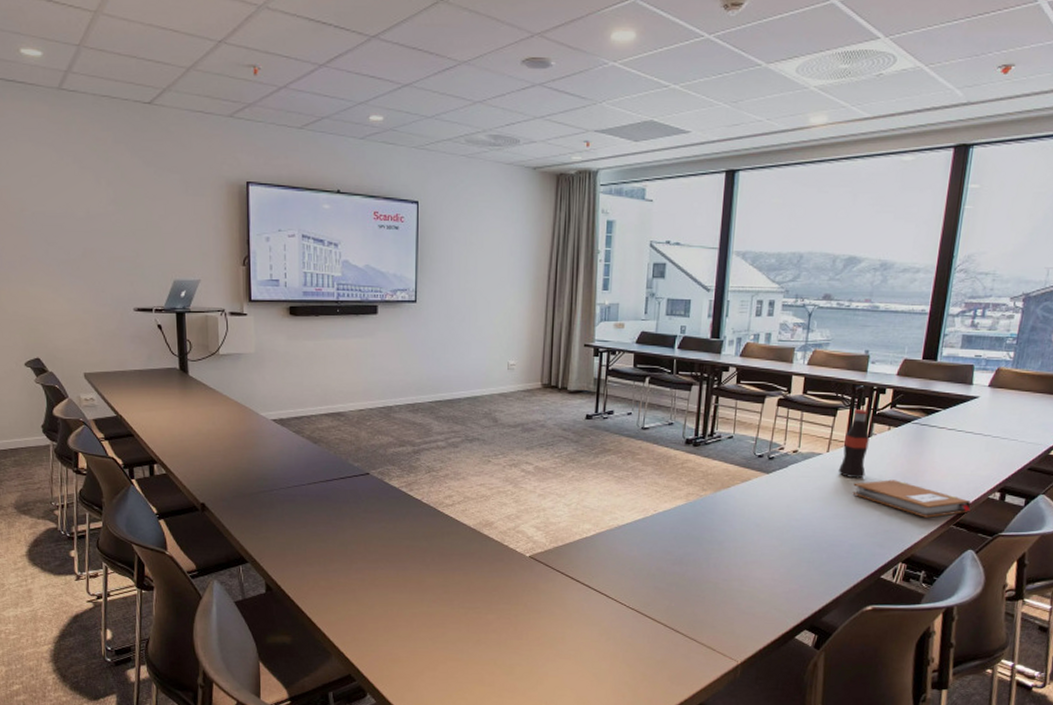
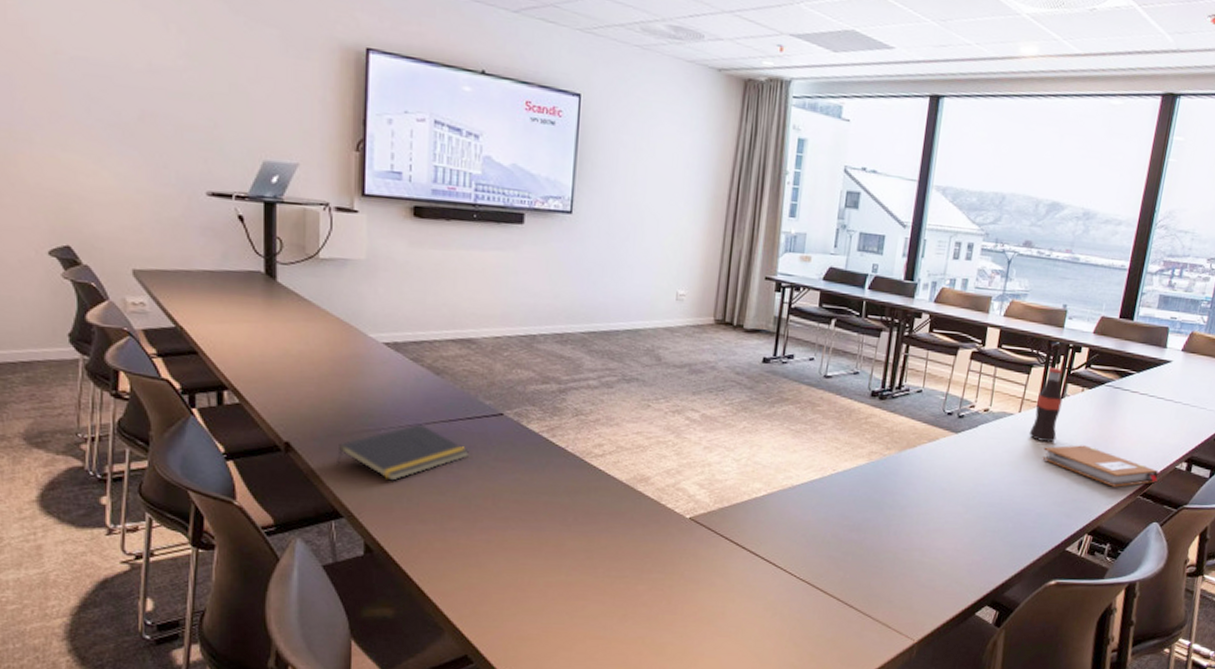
notepad: none [241,484,343,532] -> present [337,424,469,481]

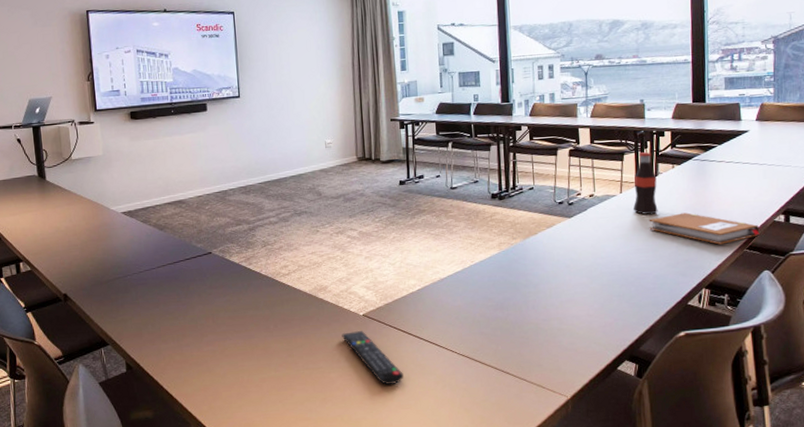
notepad: present [337,424,469,481] -> none [100,268,191,313]
remote control: none [659,537,728,606] -> present [342,331,404,385]

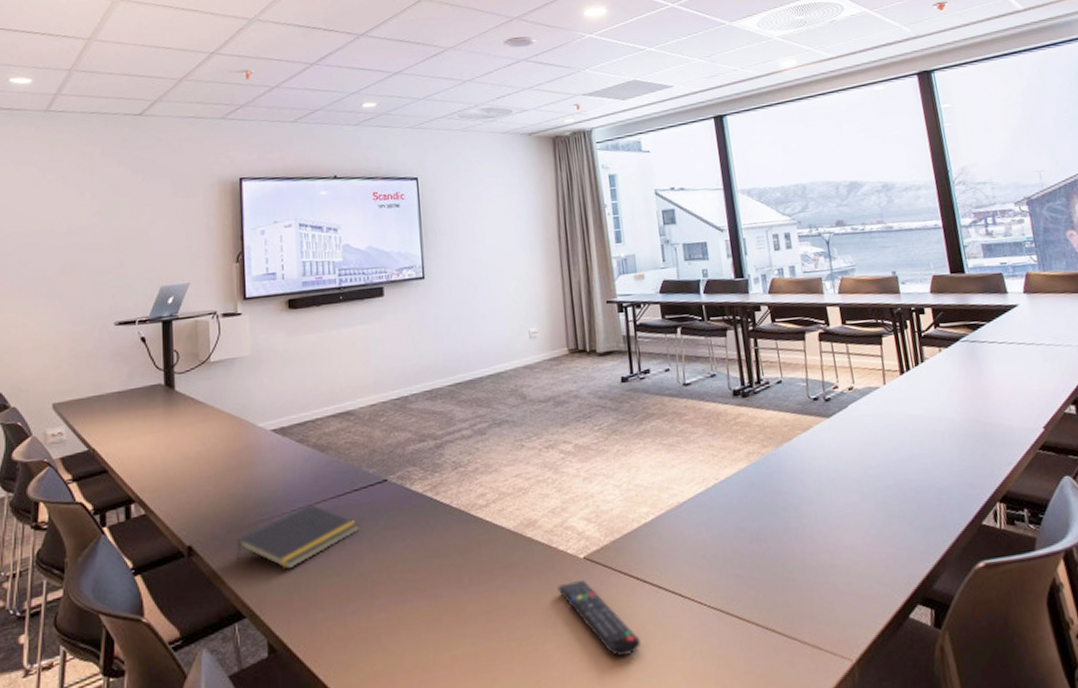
notepad: none [100,268,191,313] -> present [236,504,359,570]
bottle: present [632,152,658,215] -> none [897,333,931,411]
notebook: present [649,212,760,245] -> none [921,406,1051,445]

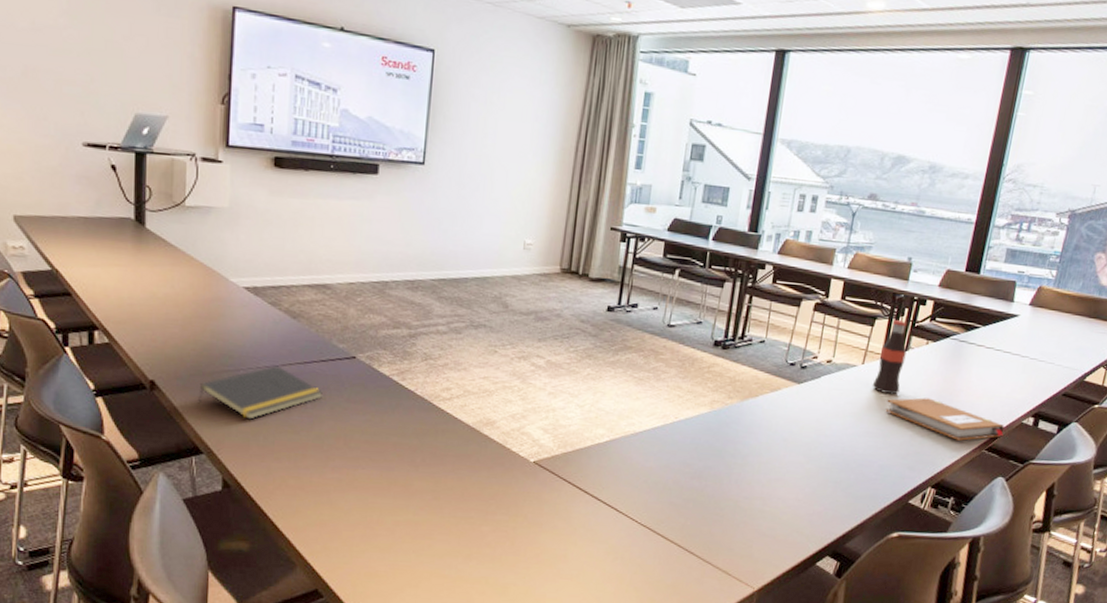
remote control: present [557,580,641,656] -> none [503,480,570,549]
bottle: none [897,333,931,411] -> present [872,320,907,395]
notebook: none [921,406,1051,445] -> present [885,397,1005,441]

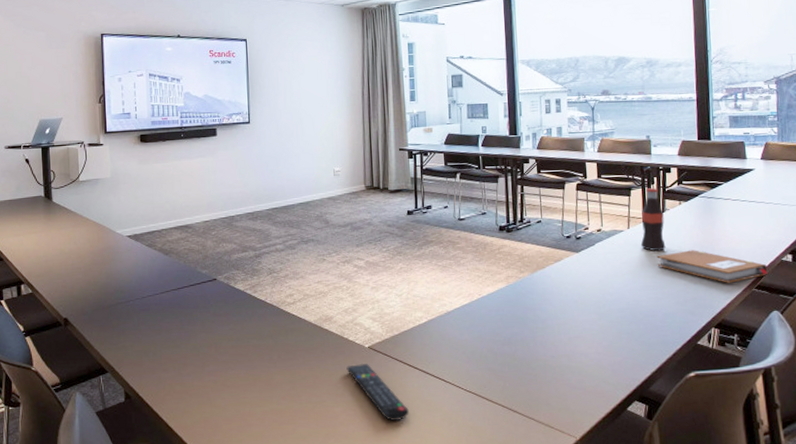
notepad: present [198,365,322,420] -> none [101,294,194,340]
remote control: none [503,480,570,549] -> present [346,364,409,421]

